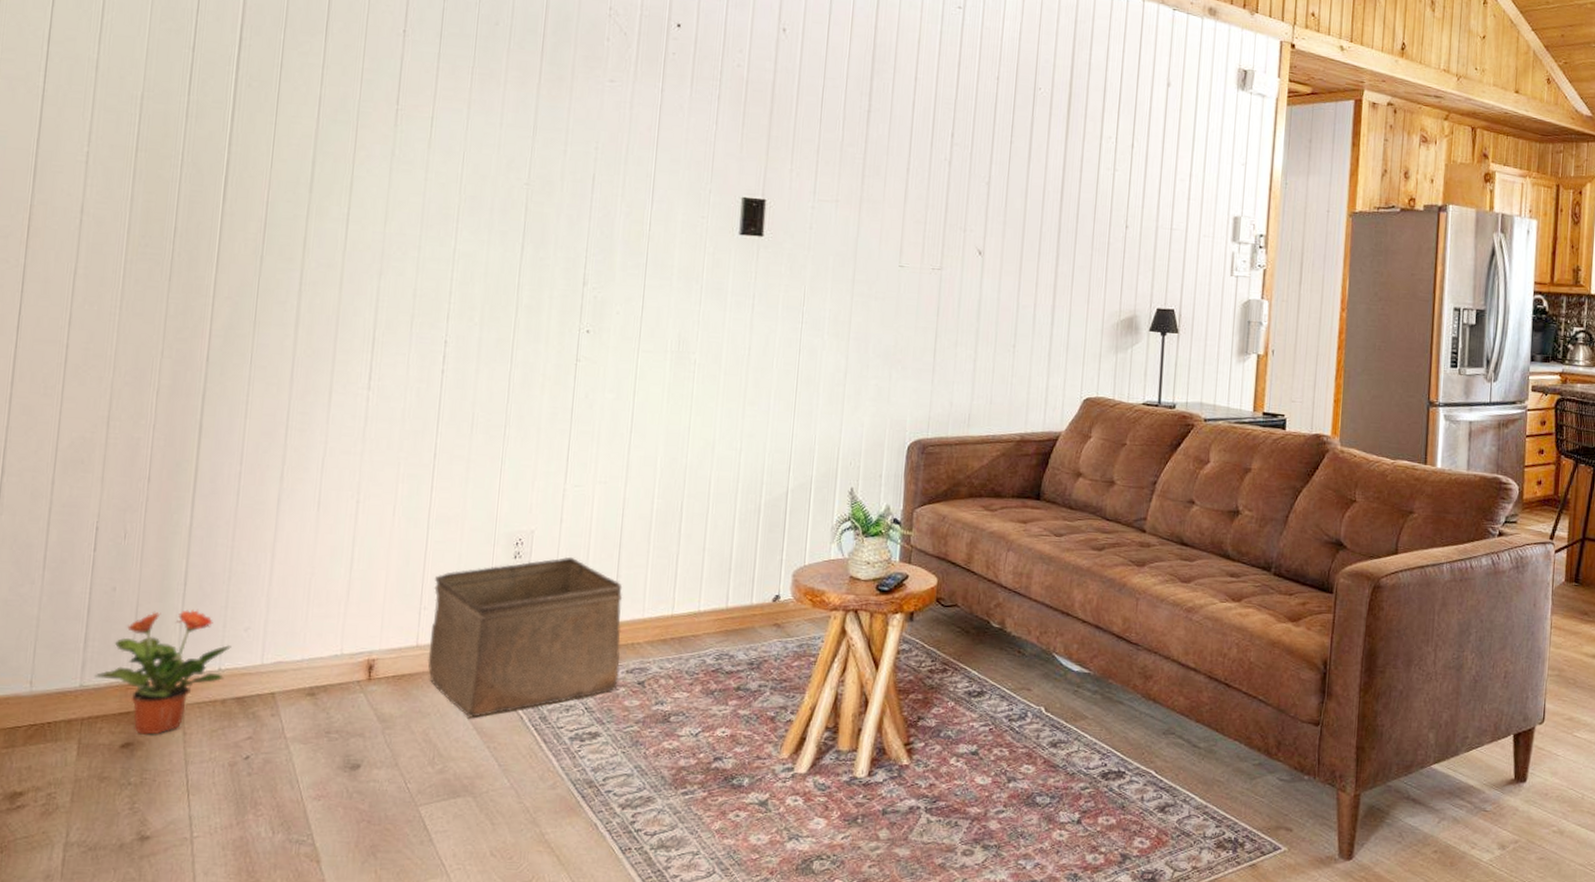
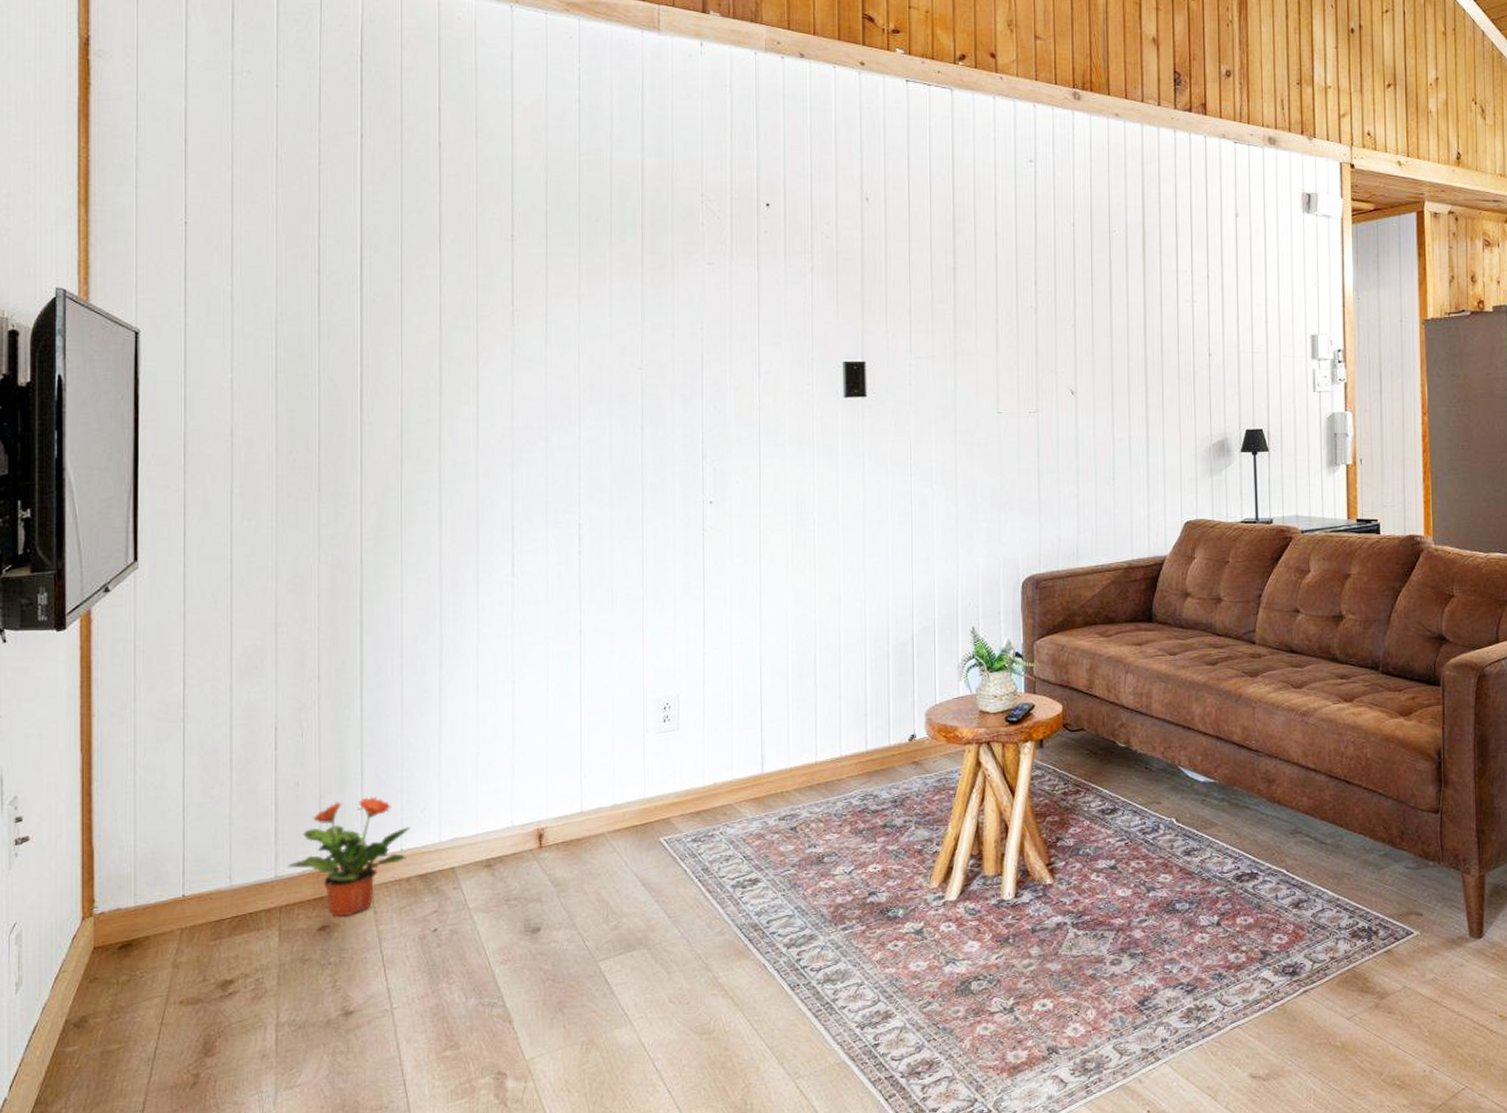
storage bin: present [427,556,623,719] -> none [592,715,772,876]

